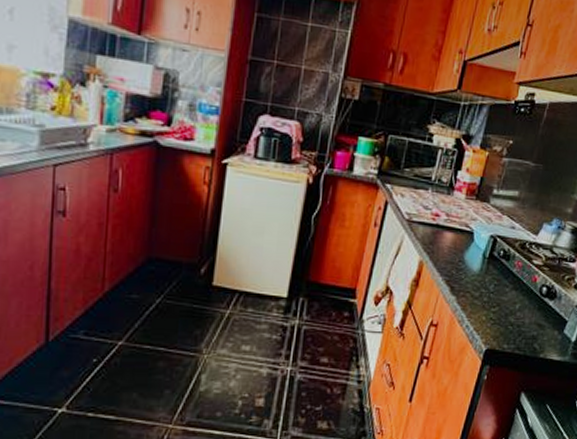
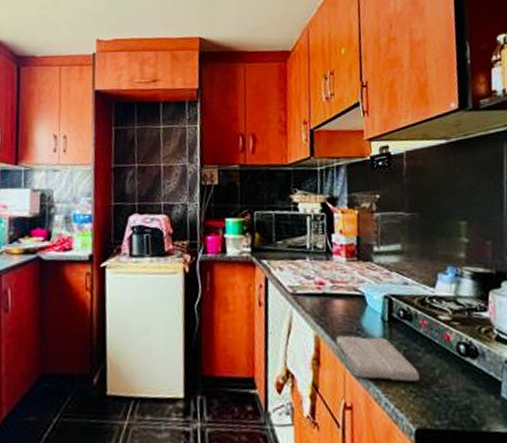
washcloth: none [436,264,502,311] -> present [335,335,420,382]

